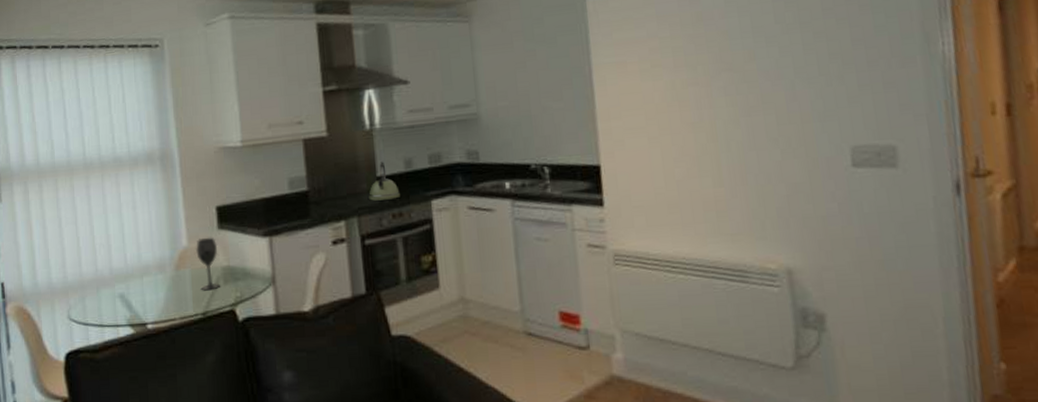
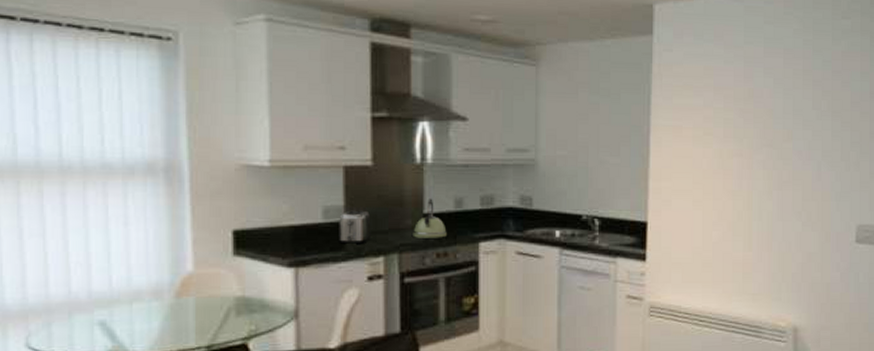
wine glass: present [195,237,220,291] -> none [202,263,232,322]
toaster: none [303,178,332,212] -> present [339,210,371,245]

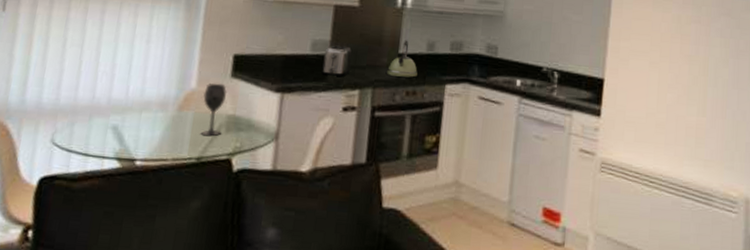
wine glass: none [202,263,232,322] -> present [200,83,228,137]

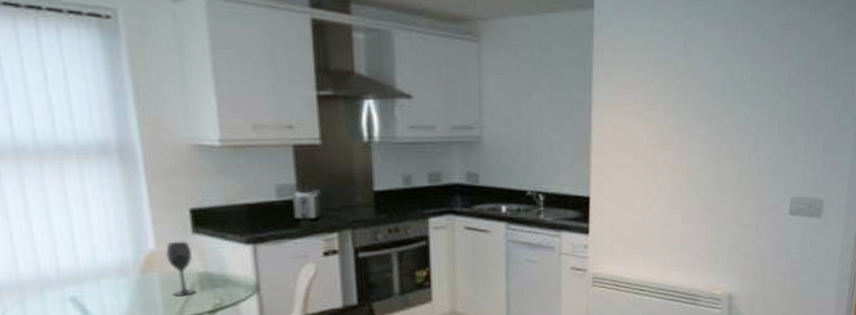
kettle: present [387,40,419,79] -> none [364,176,398,216]

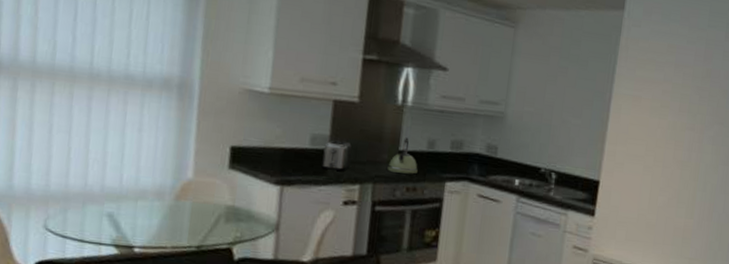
wine glass: present [164,241,196,297] -> none [199,174,226,226]
kettle: none [364,176,398,216] -> present [387,137,419,175]

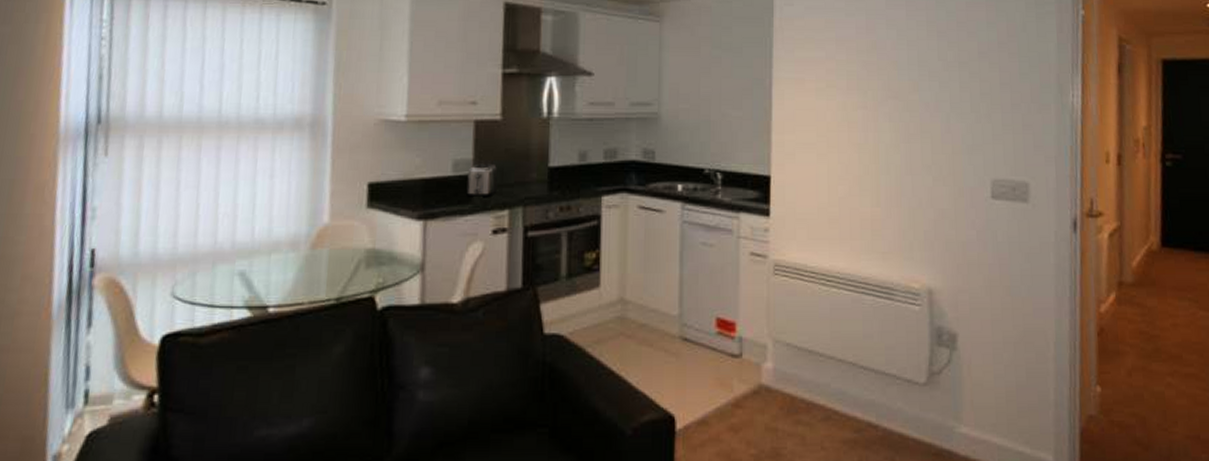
kettle: present [387,137,419,175] -> none [537,152,572,193]

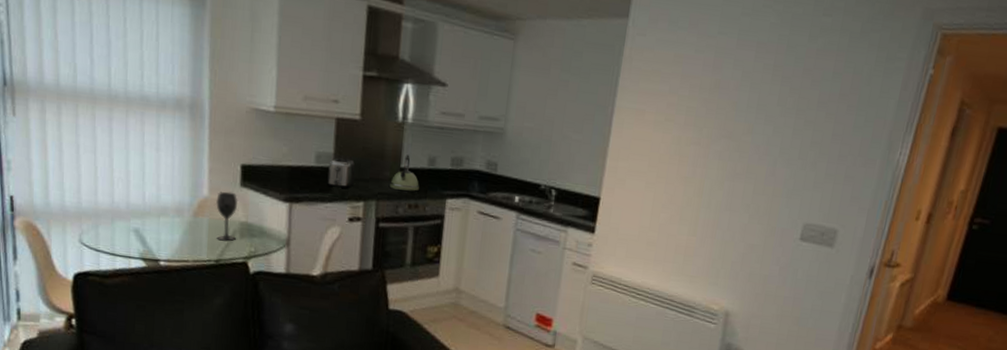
wine glass: none [337,215,364,274] -> present [215,191,238,241]
kettle: none [537,152,572,193] -> present [389,154,420,192]

